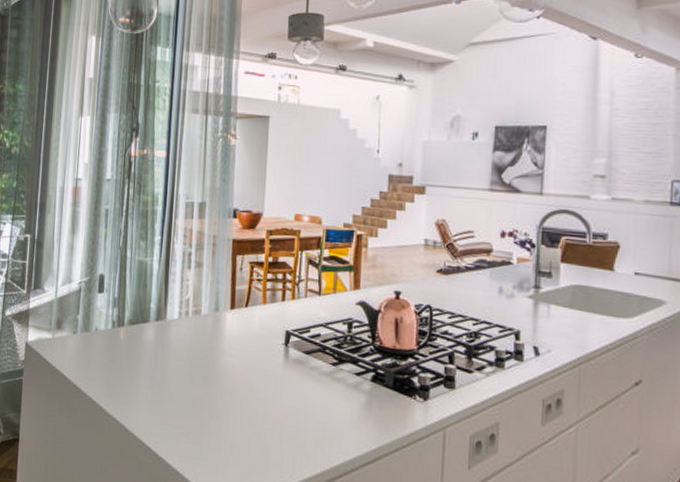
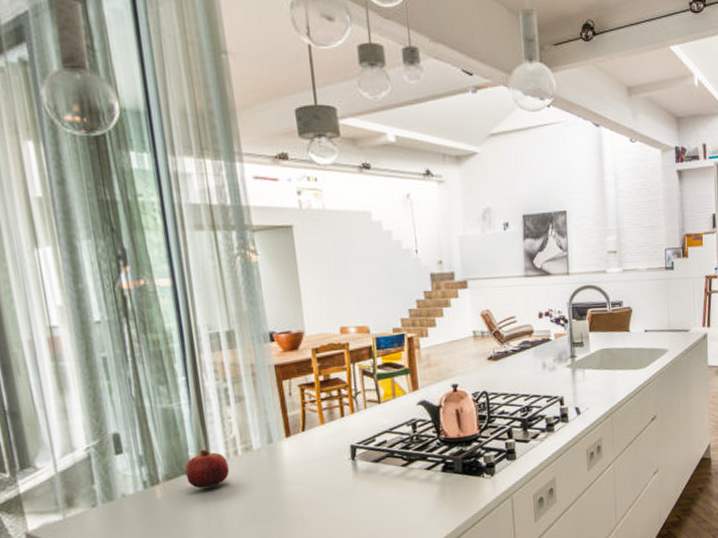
fruit: none [145,304,180,340] -> present [185,449,230,489]

